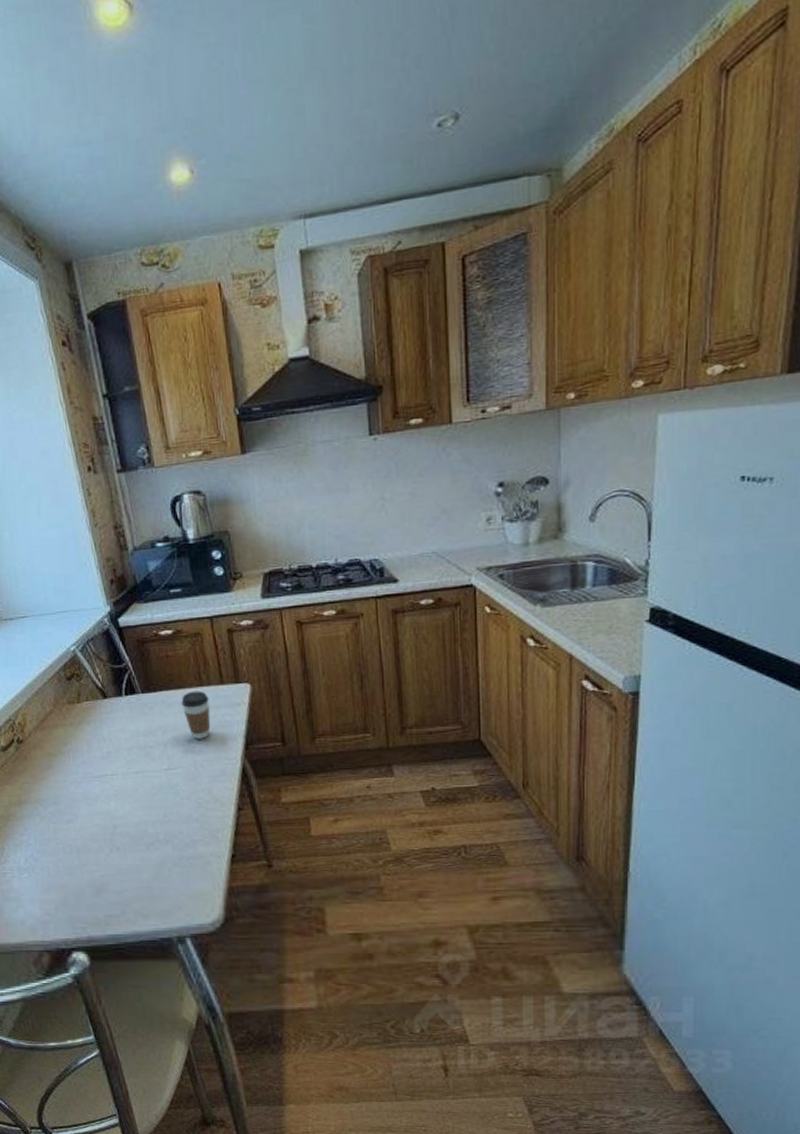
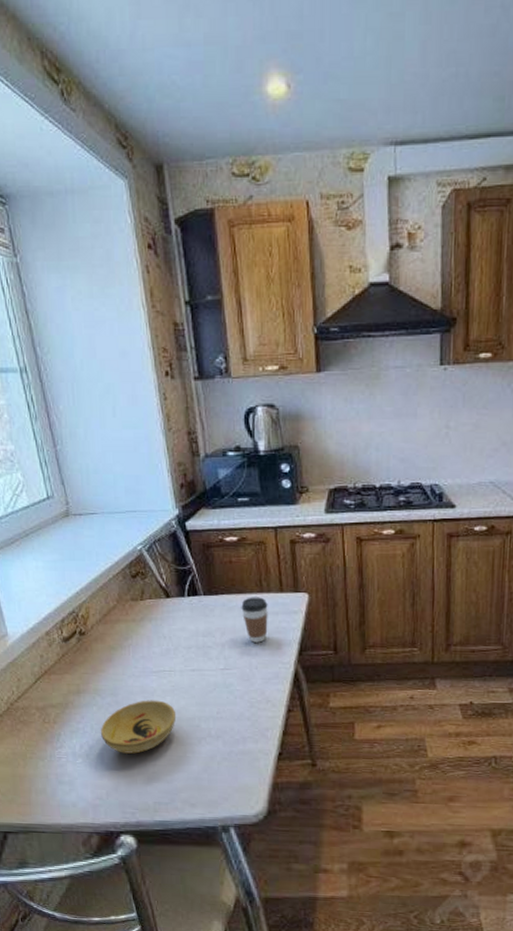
bowl: none [44,806,122,865] -> present [100,700,177,754]

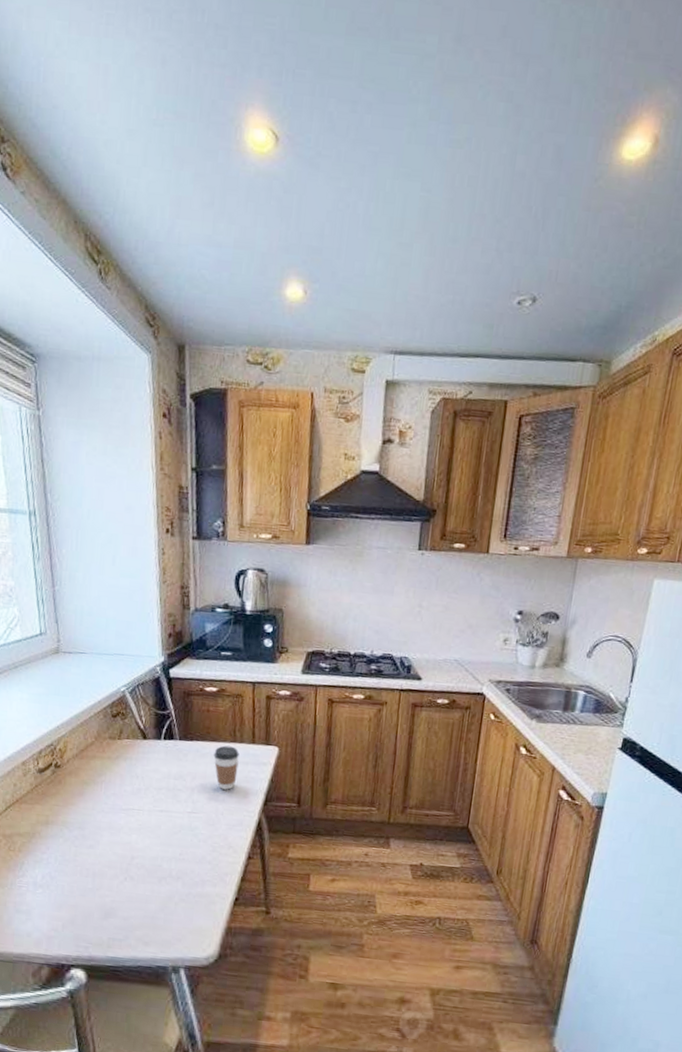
bowl: present [100,700,177,754] -> none [63,836,140,888]

